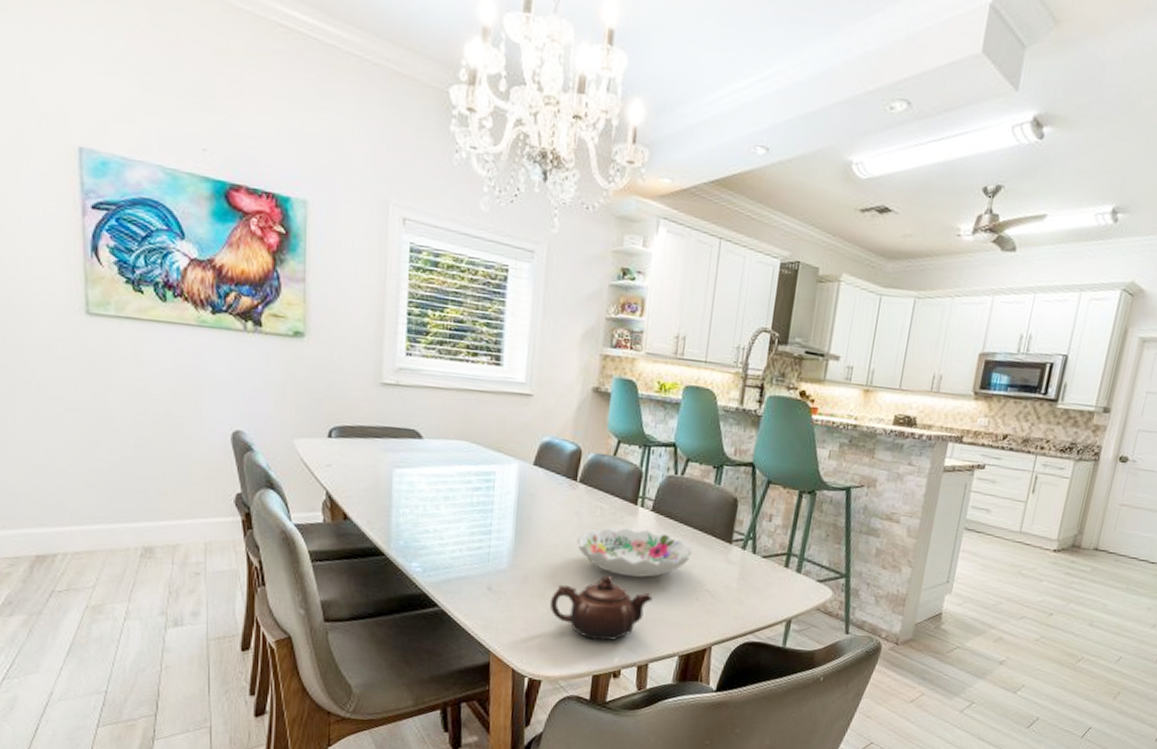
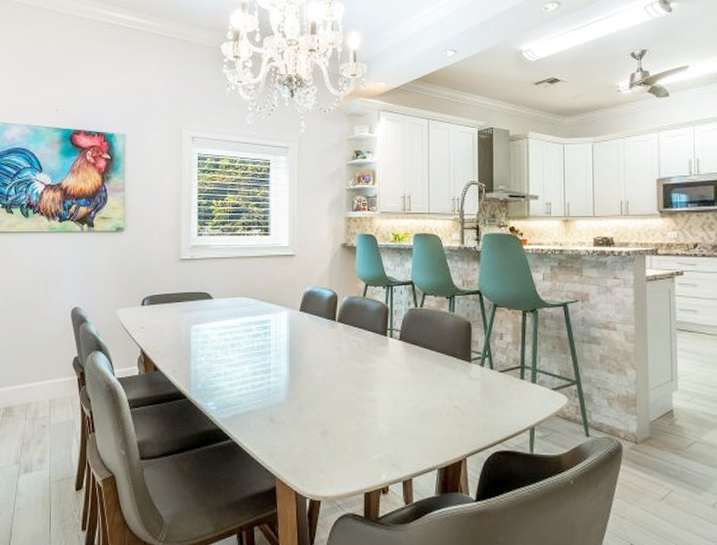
teapot: present [549,575,653,641] -> none [322,400,409,460]
decorative bowl: present [576,526,693,578] -> none [340,356,438,400]

